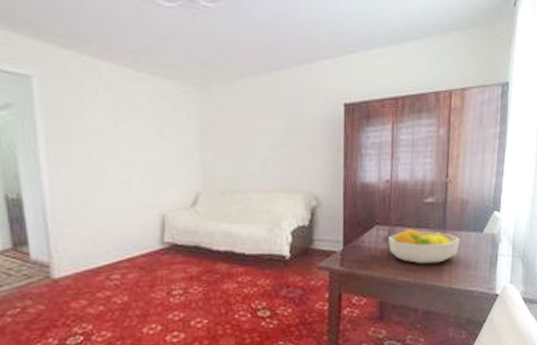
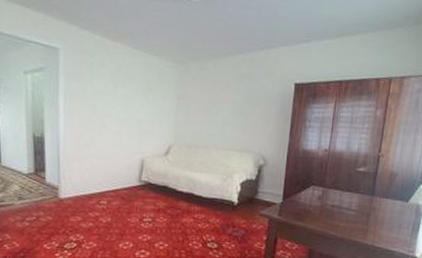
fruit bowl: present [388,228,460,265] -> none [321,191,387,224]

